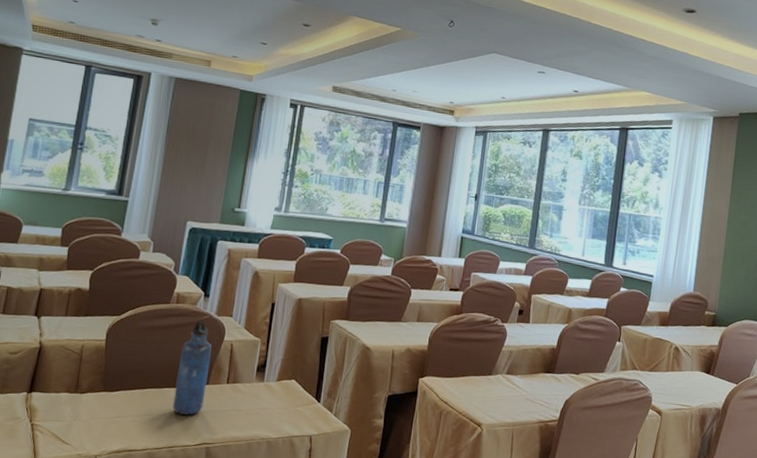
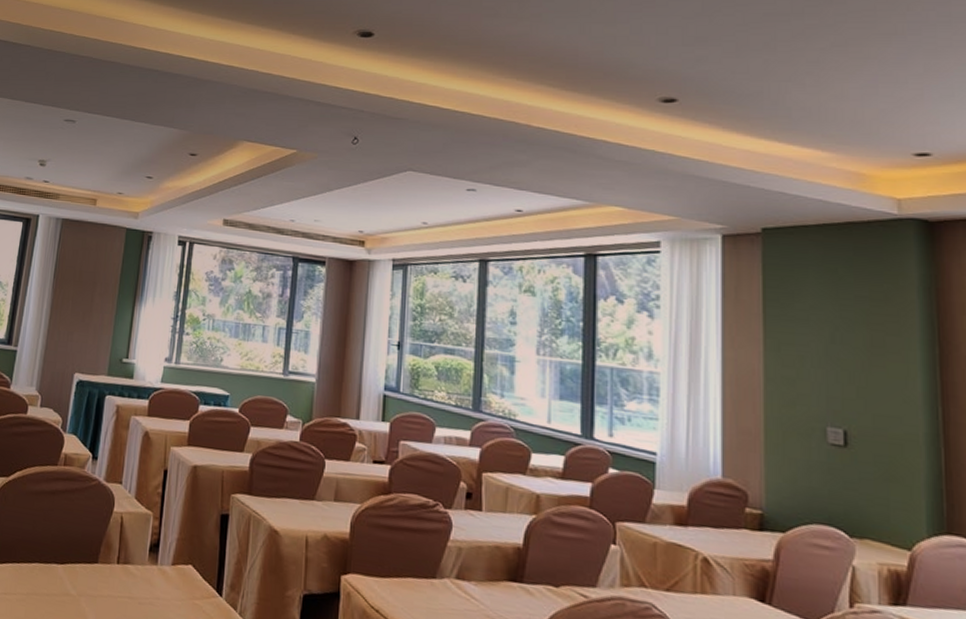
water bottle: present [173,321,212,415] -> none [60,487,101,599]

